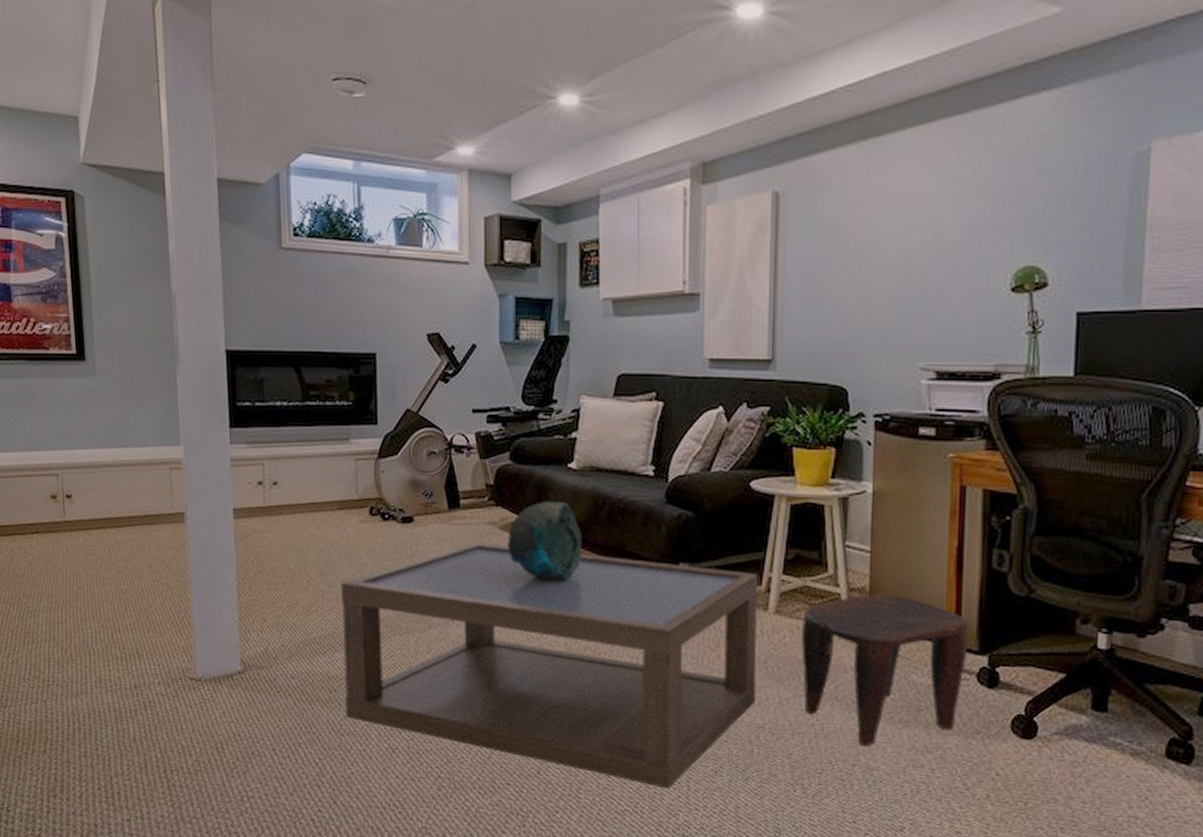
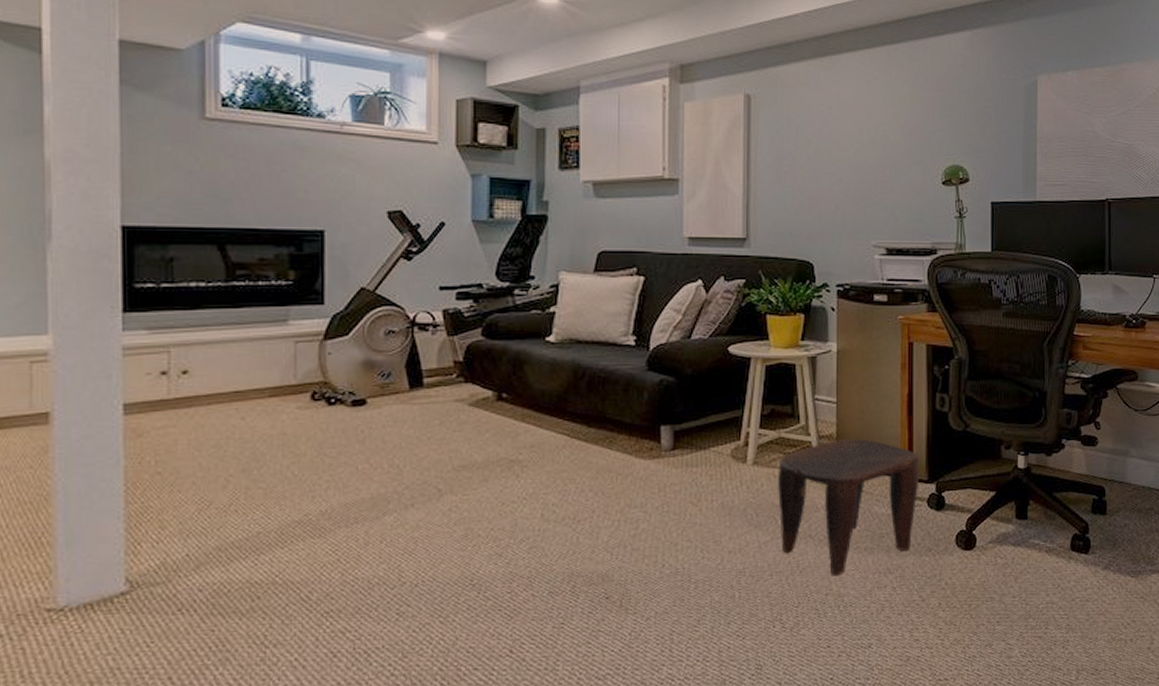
coffee table: present [341,542,759,789] -> none [271,421,738,646]
decorative bowl: present [507,502,582,581] -> none [477,375,560,453]

